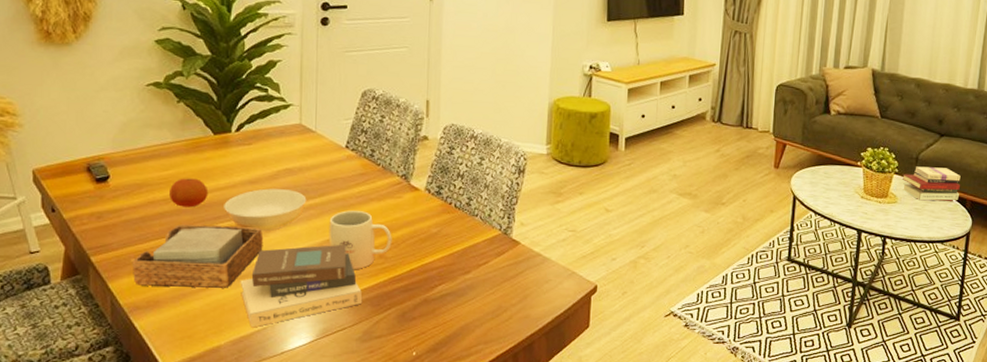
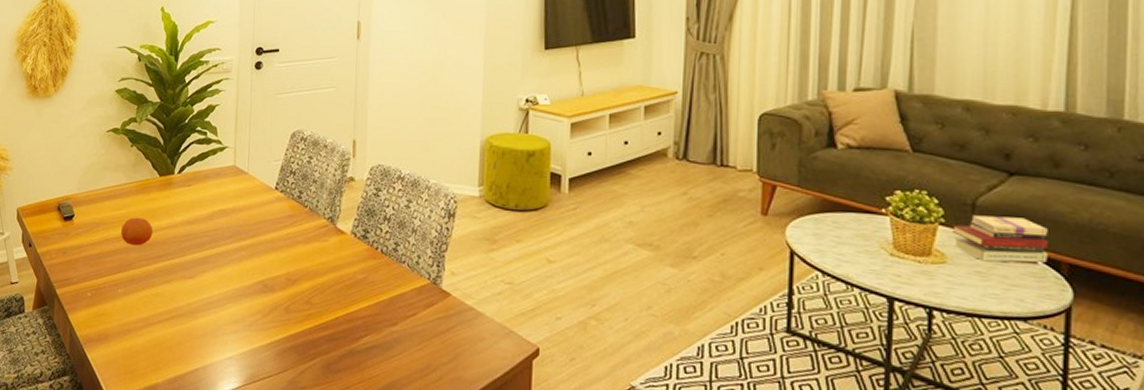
napkin holder: present [132,224,264,288] -> none [88,262,199,326]
bowl: present [224,188,307,232] -> none [165,229,238,272]
books: present [240,244,363,328] -> none [177,287,289,368]
mug: present [328,210,392,270] -> none [257,253,318,315]

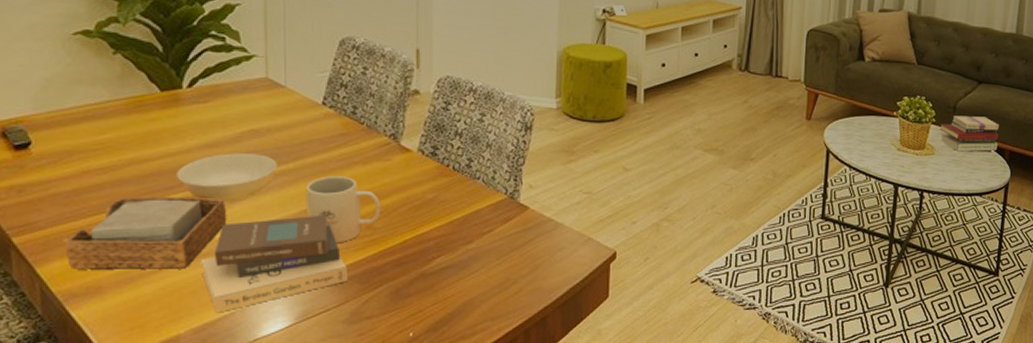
napkin holder: none [88,262,199,326] -> present [64,197,227,269]
fruit: present [121,217,153,246] -> none [108,142,157,177]
bowl: none [165,229,238,272] -> present [177,153,278,203]
books: none [177,287,289,368] -> present [200,214,349,313]
mug: none [257,253,318,315] -> present [306,176,381,244]

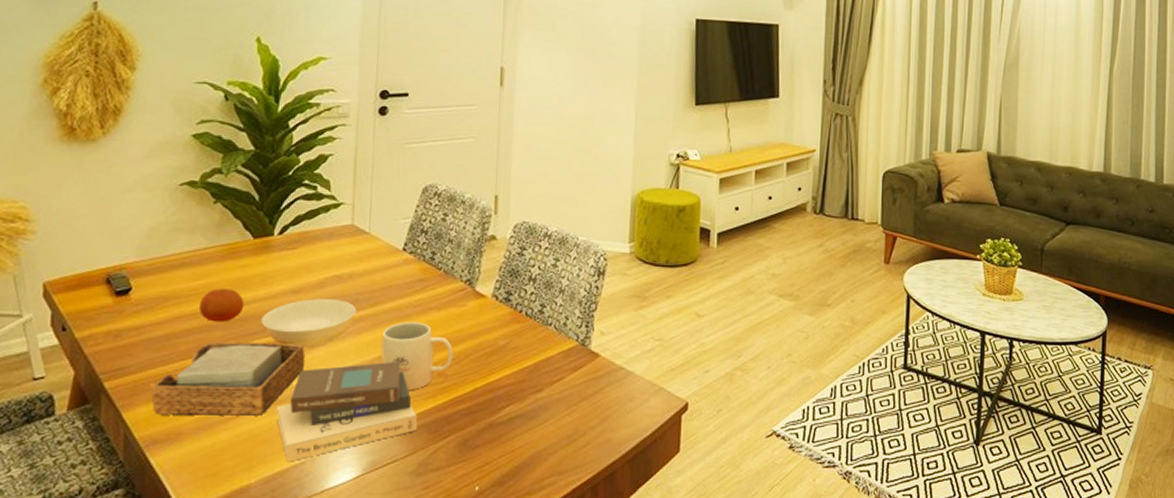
fruit: none [108,142,157,177] -> present [199,288,245,322]
books: present [939,115,1000,153] -> none [1026,258,1093,298]

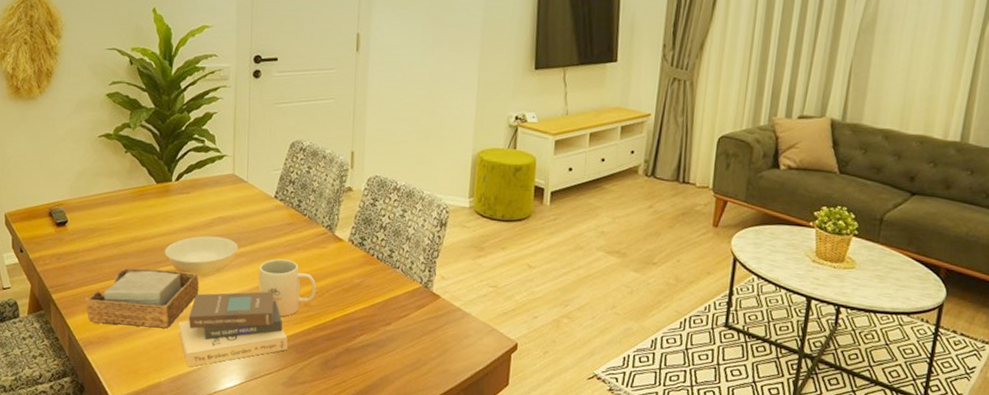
fruit: present [199,288,245,322] -> none [118,224,152,252]

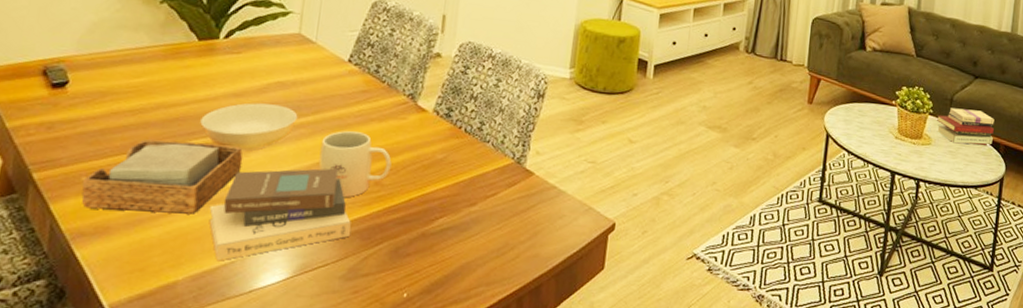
books: none [861,228,935,270] -> present [936,108,995,146]

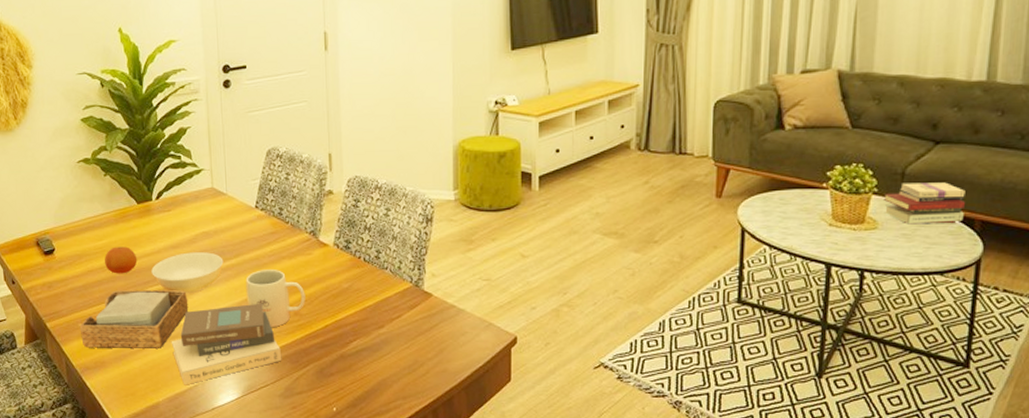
fruit: none [137,87,185,121] -> present [105,246,138,274]

